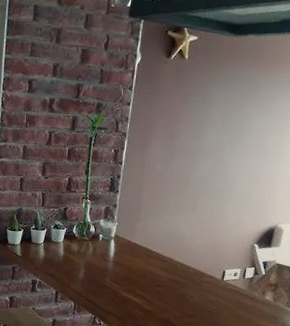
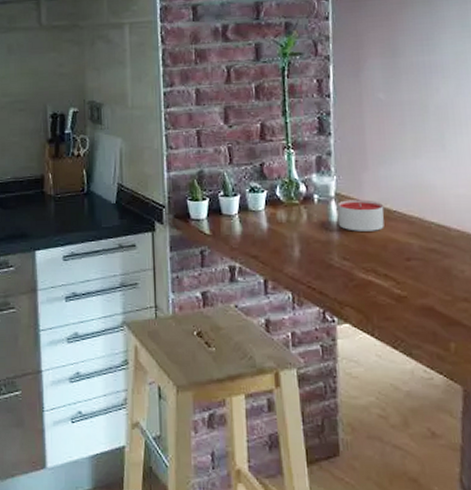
candle: none [113,240,148,265] -> present [337,199,384,231]

